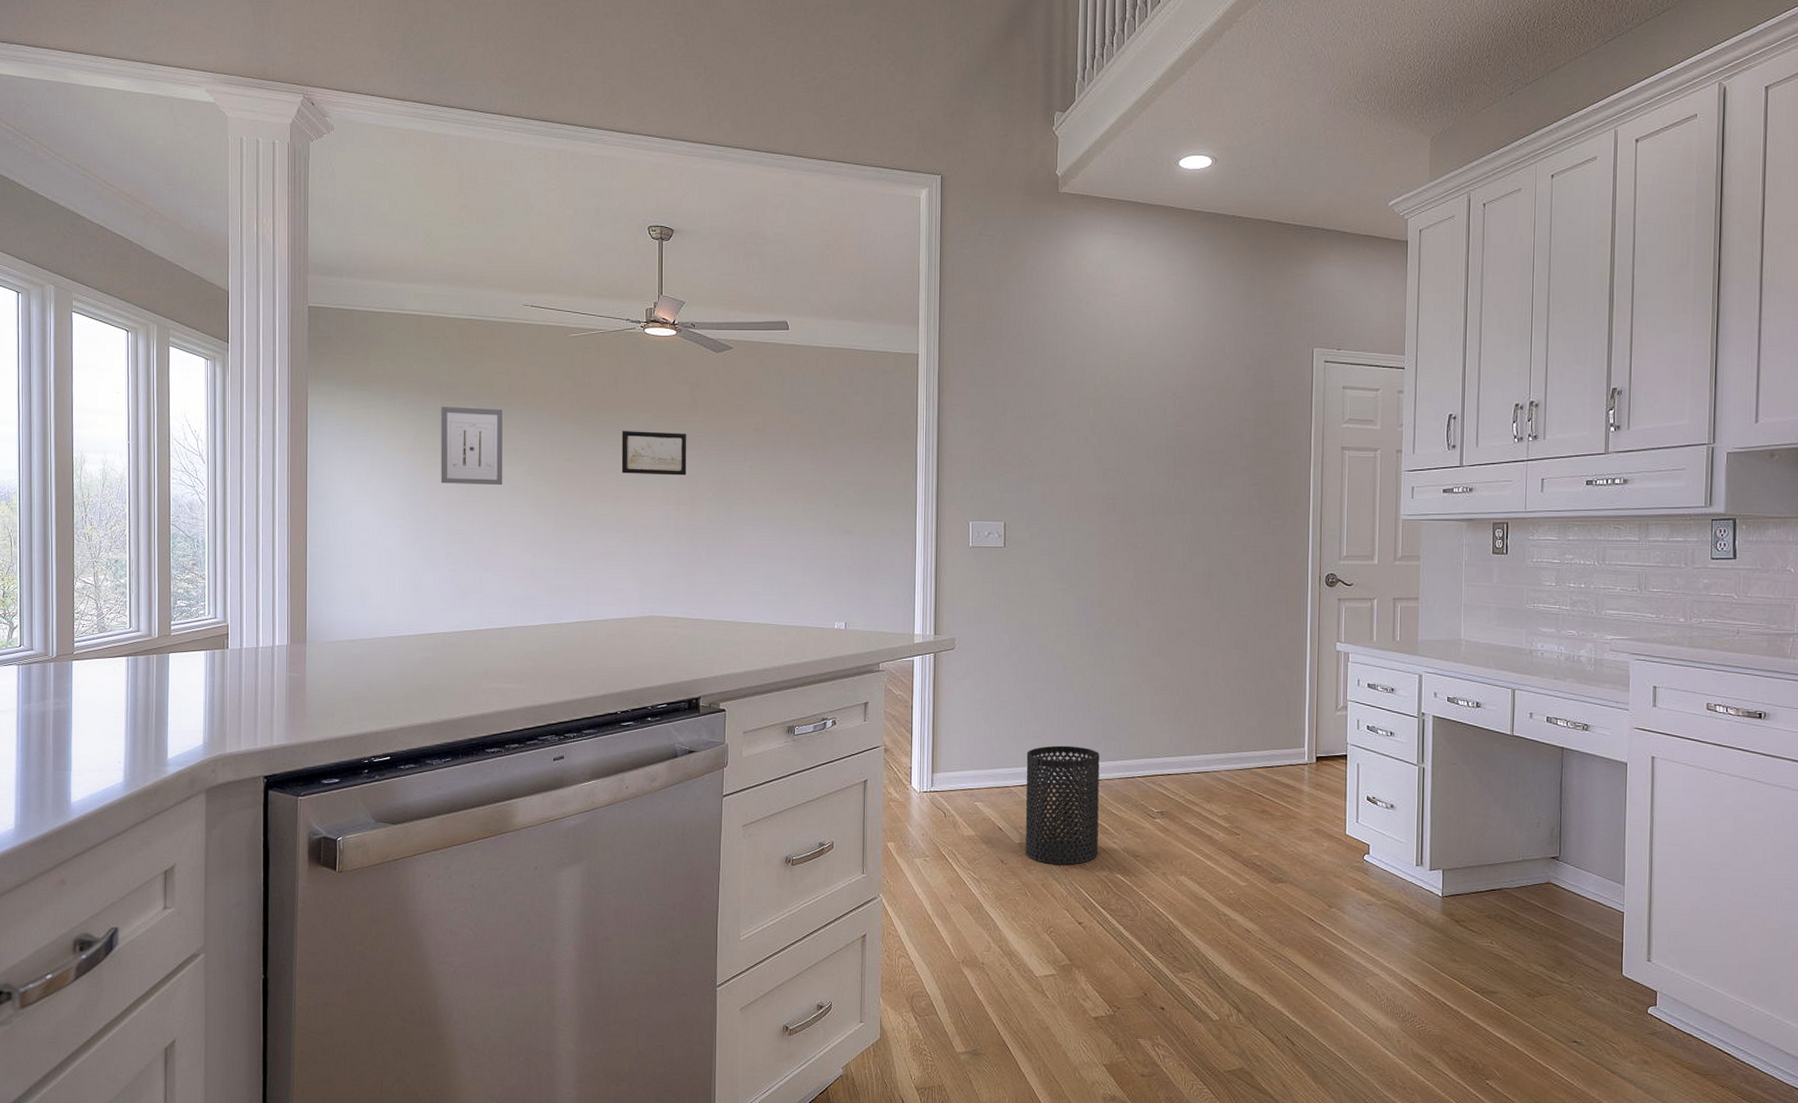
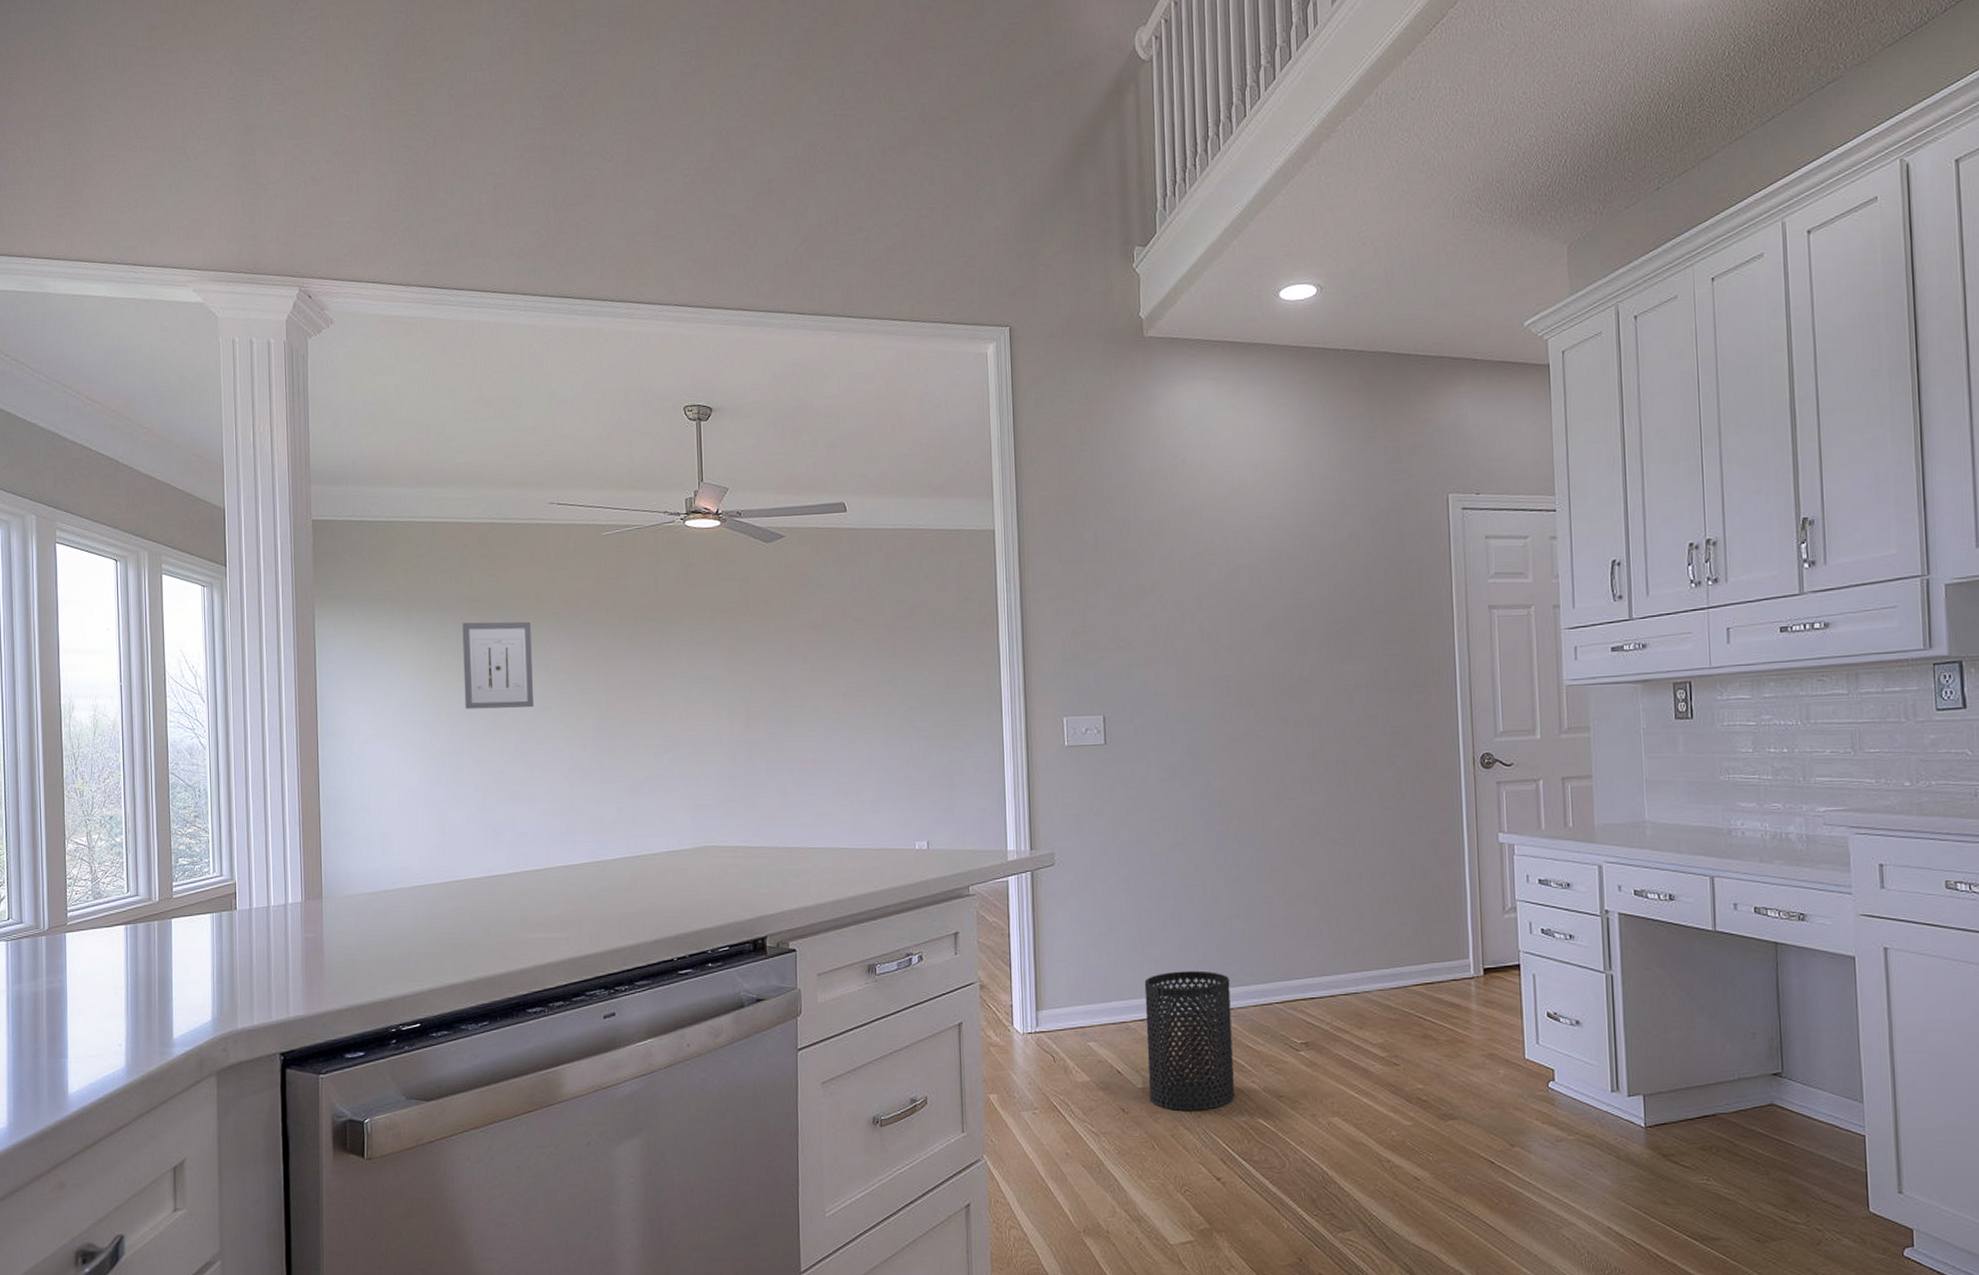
wall art: present [621,431,687,476] -> none [664,635,739,686]

